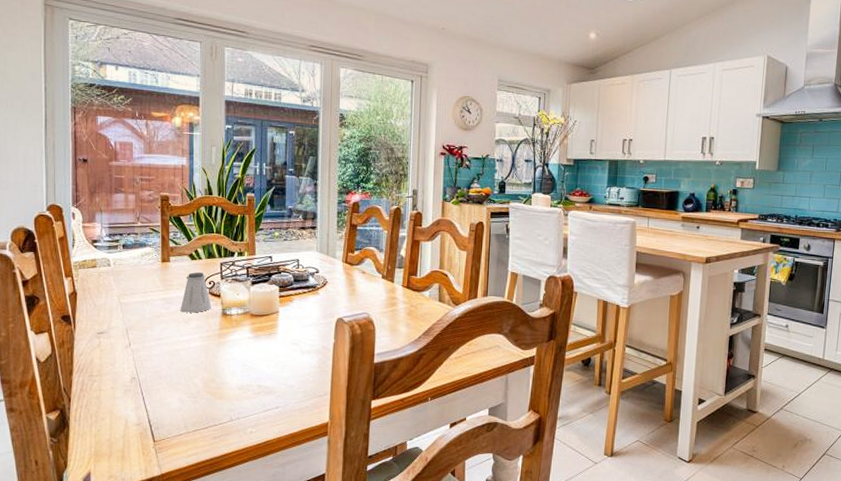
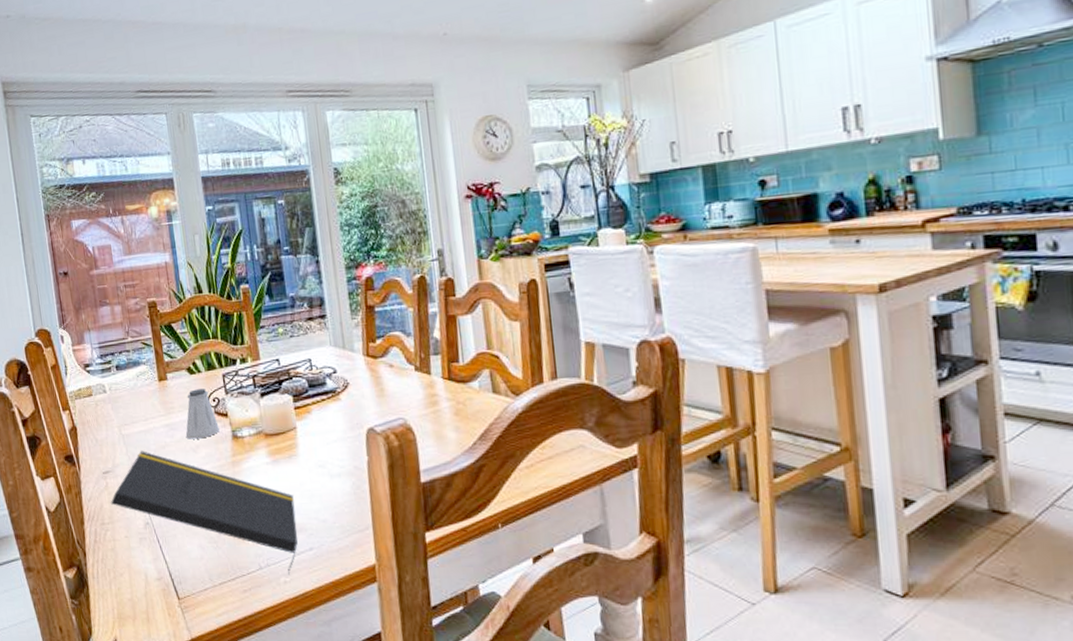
notepad: none [101,318,268,426] -> present [110,451,298,575]

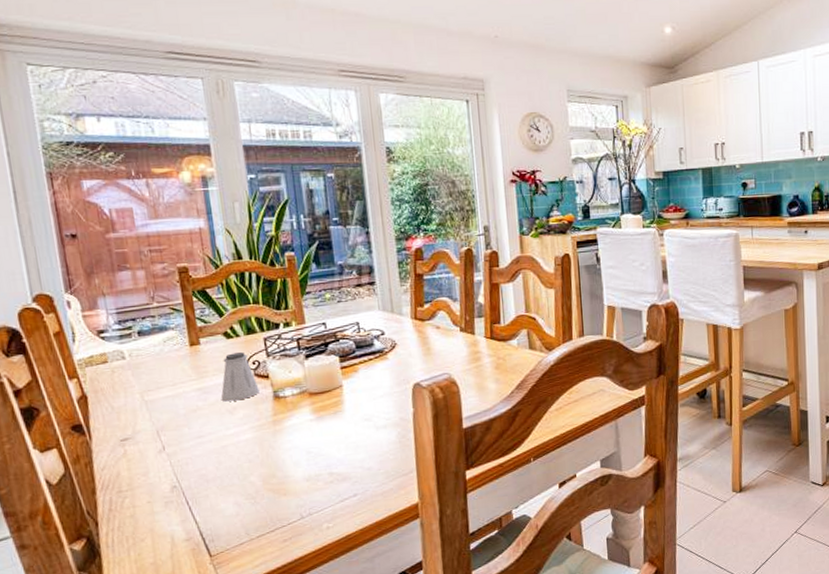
notepad: present [110,451,298,575] -> none [129,415,342,521]

